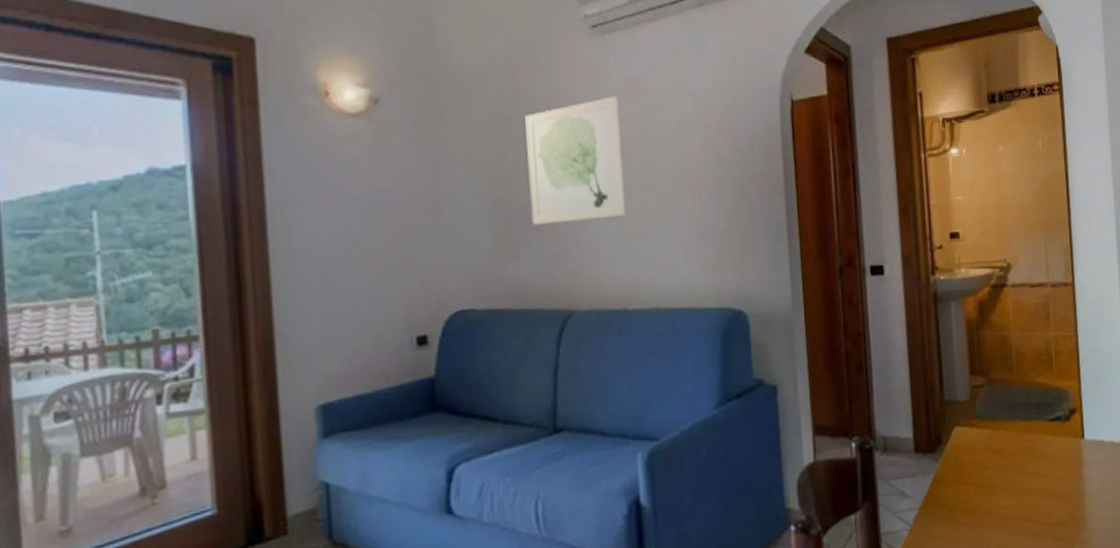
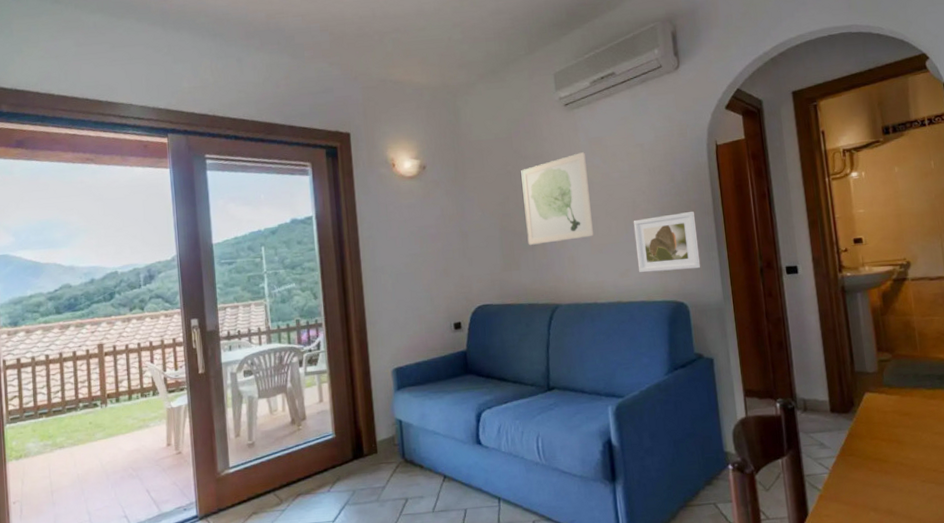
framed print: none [680,187,766,269] -> present [633,211,701,273]

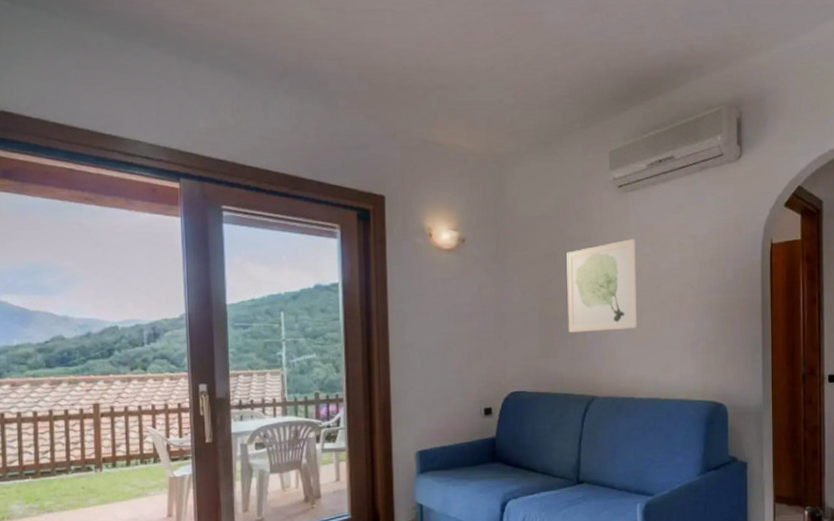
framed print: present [633,211,701,273] -> none [679,310,744,371]

